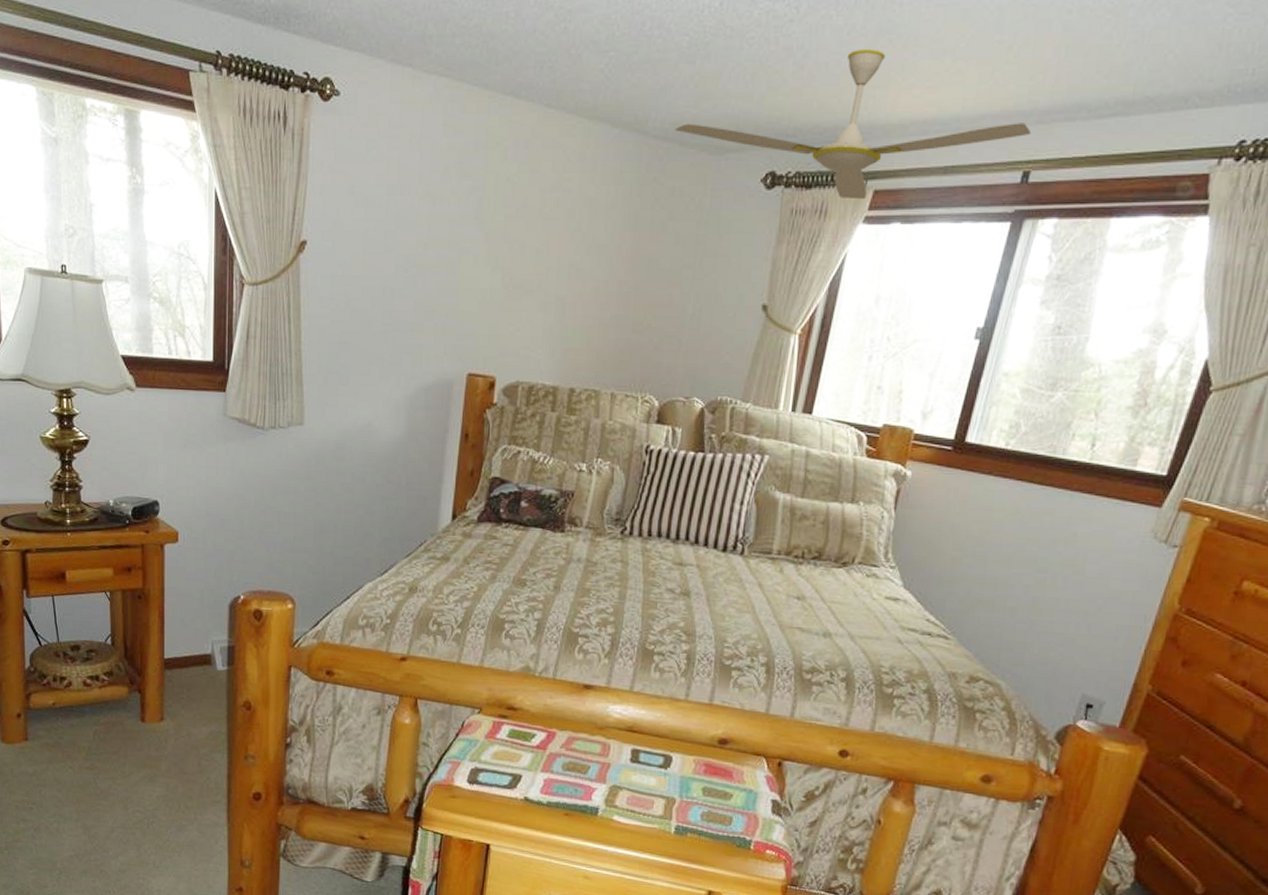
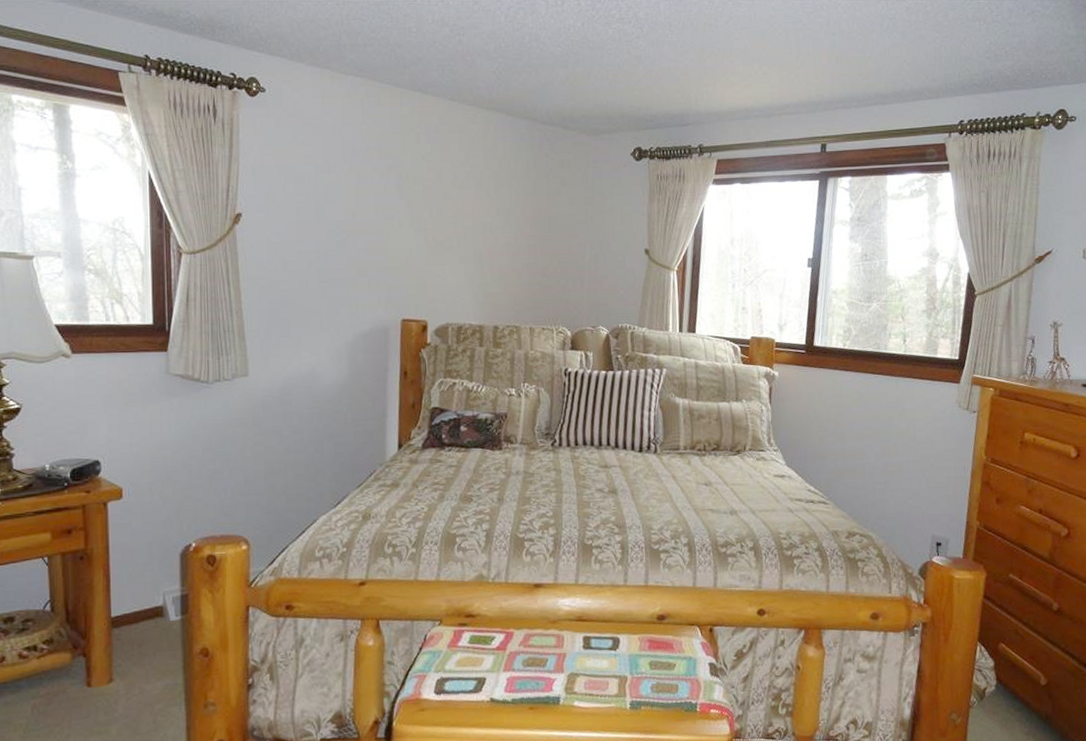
ceiling fan: present [674,48,1032,200] -> none [557,57,822,167]

